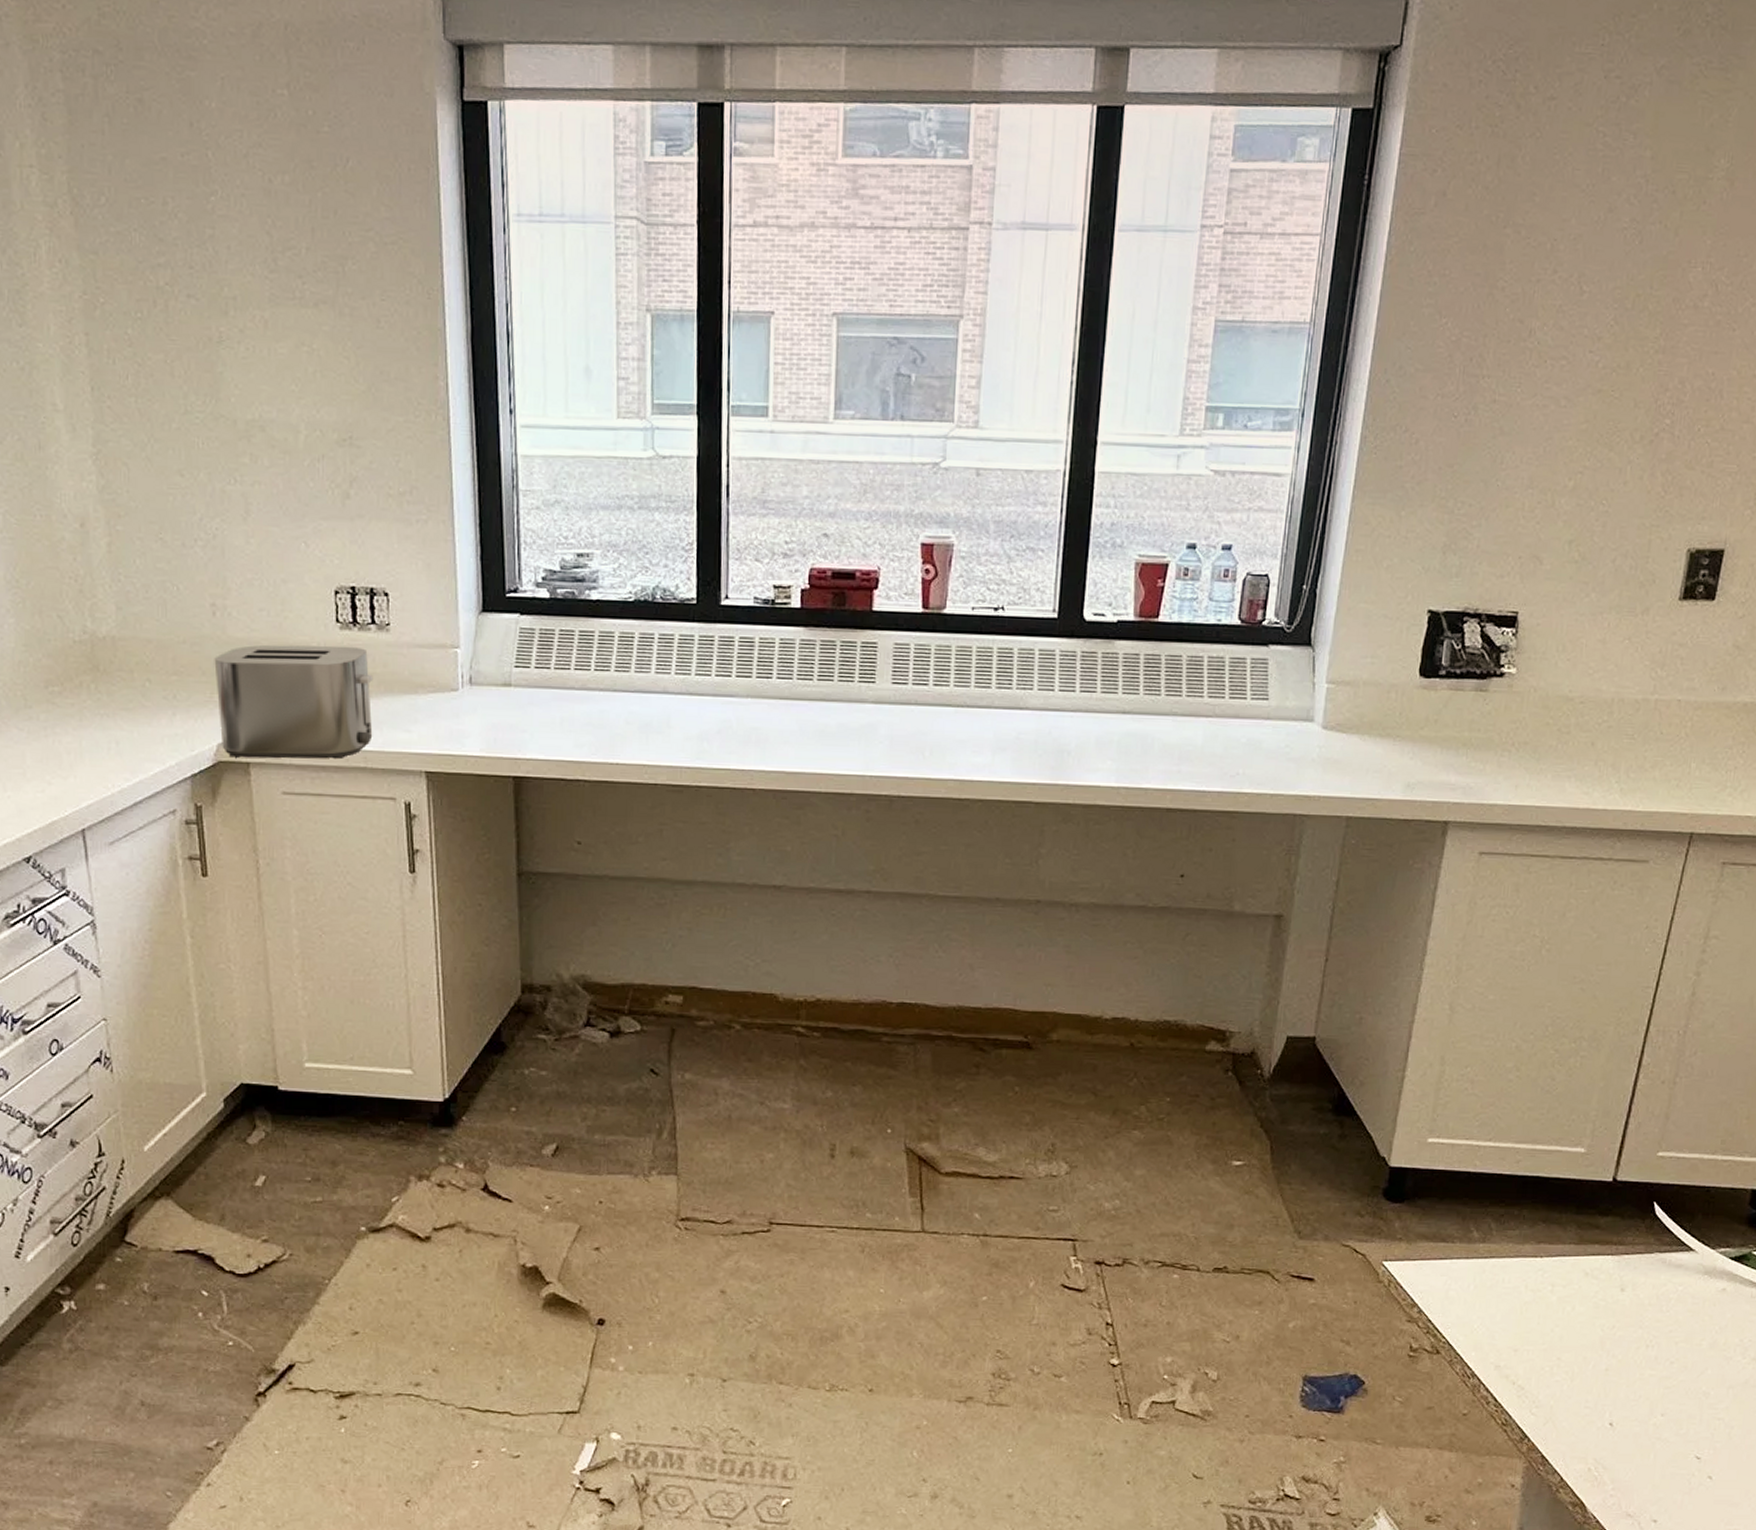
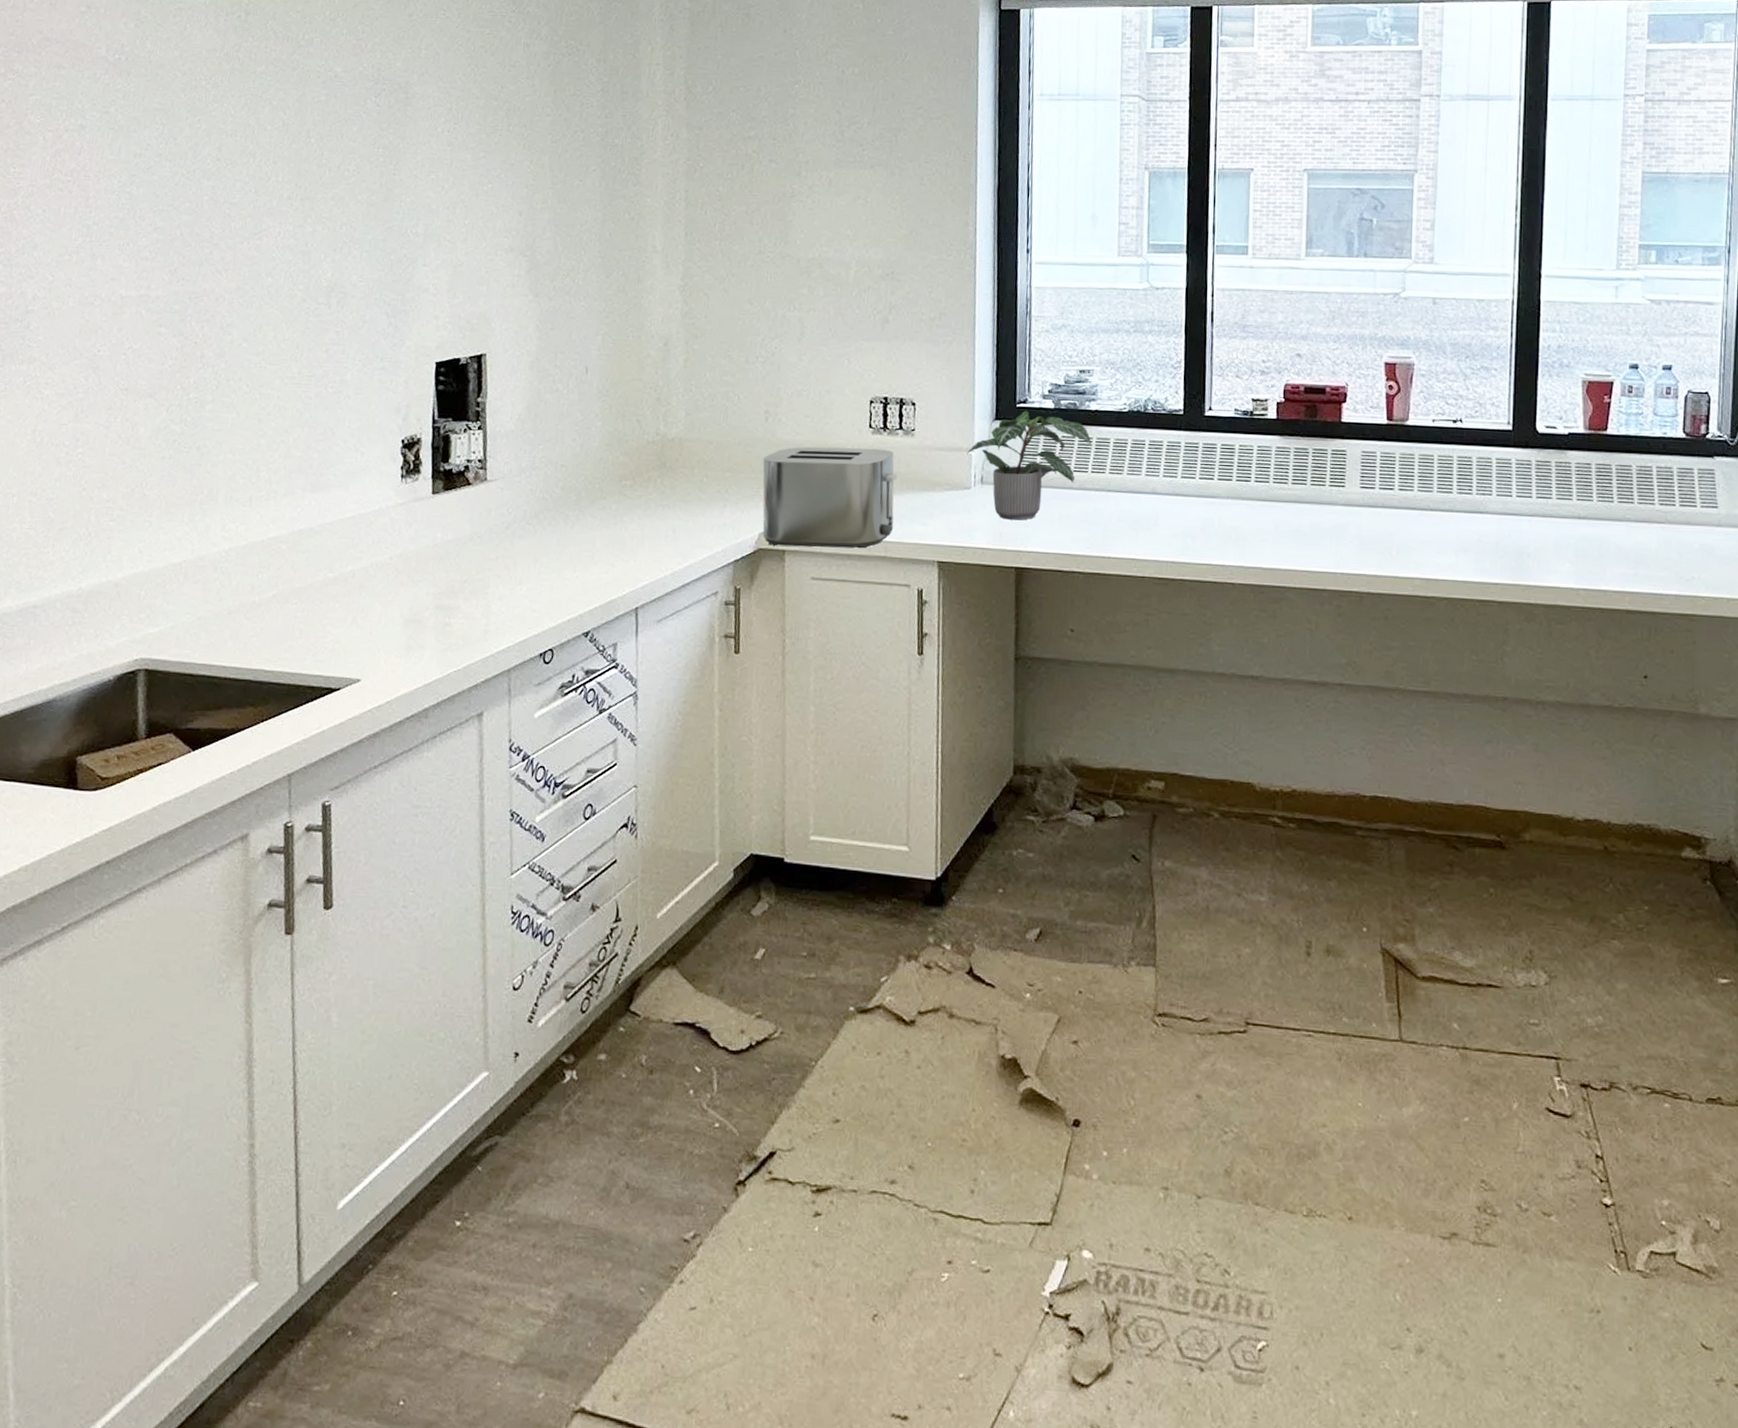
potted plant: none [451,601,594,725] -> present [967,410,1092,520]

